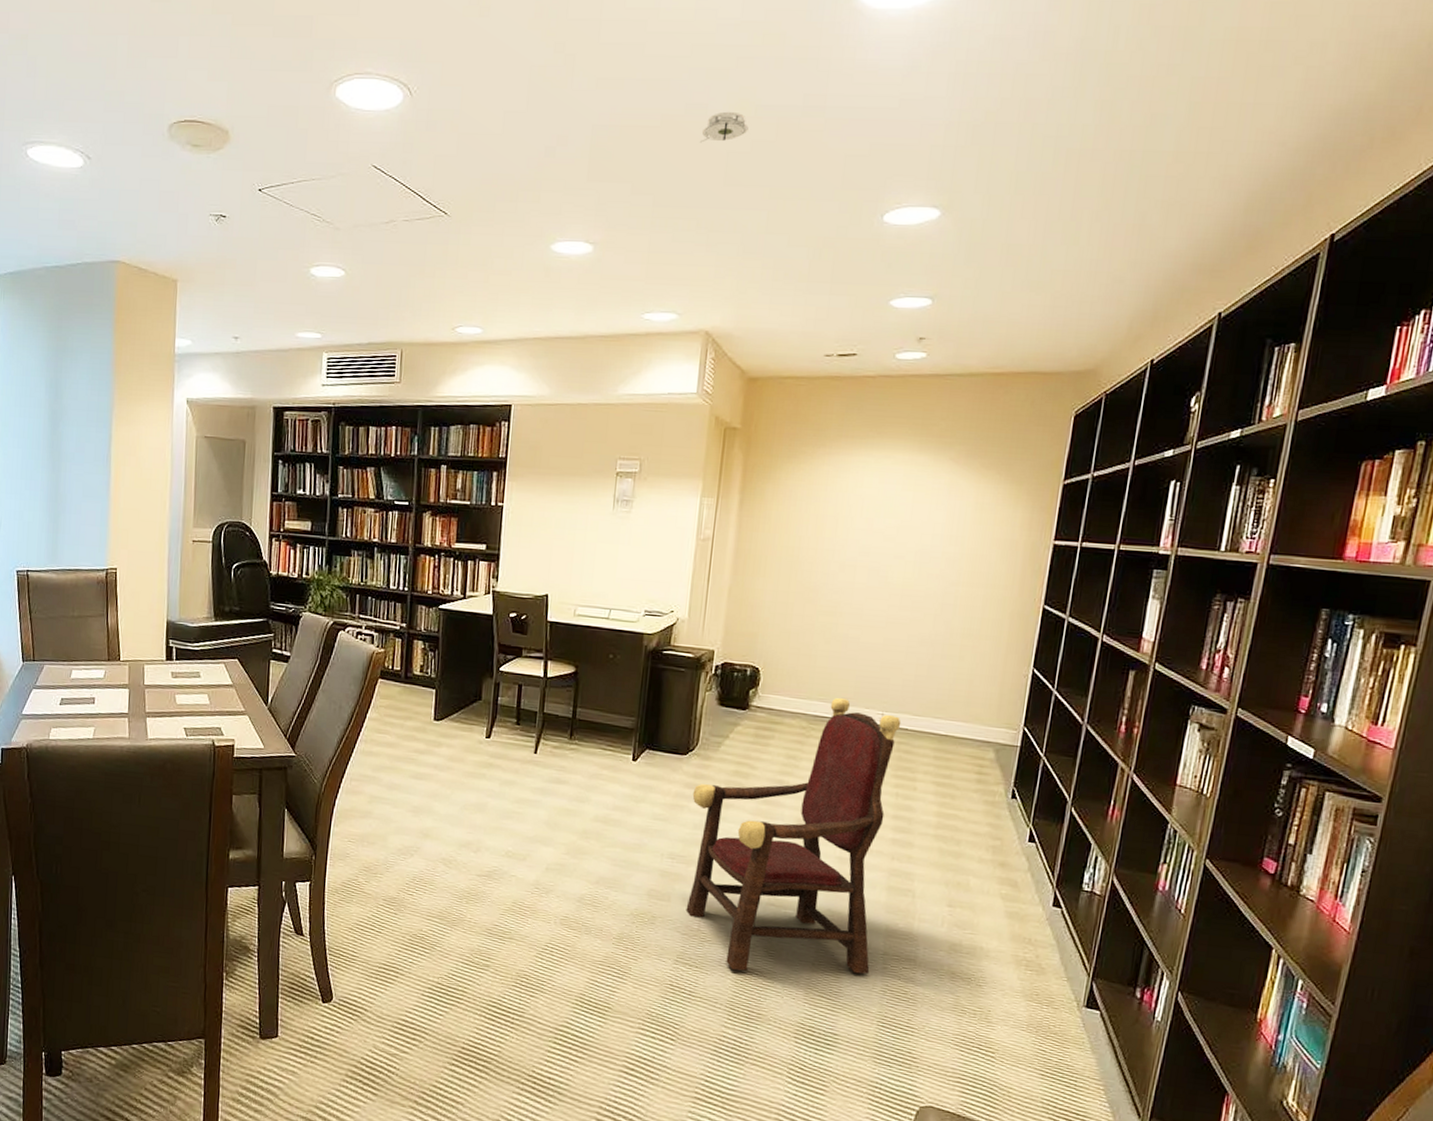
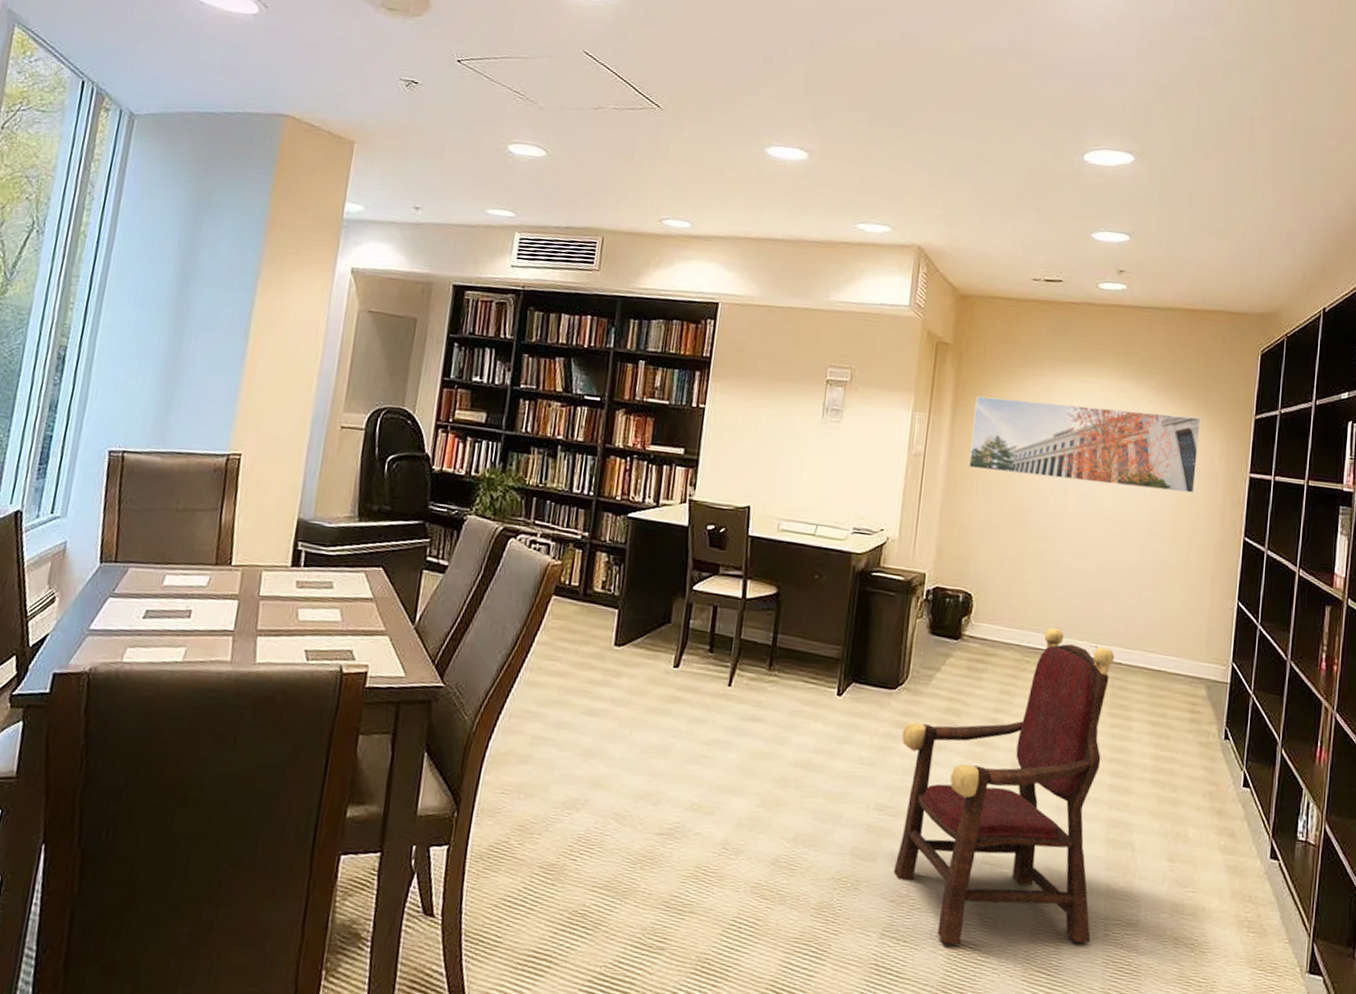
smoke detector: present [700,111,749,143] -> none [914,45,959,71]
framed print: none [757,478,1003,564] -> present [969,395,1201,493]

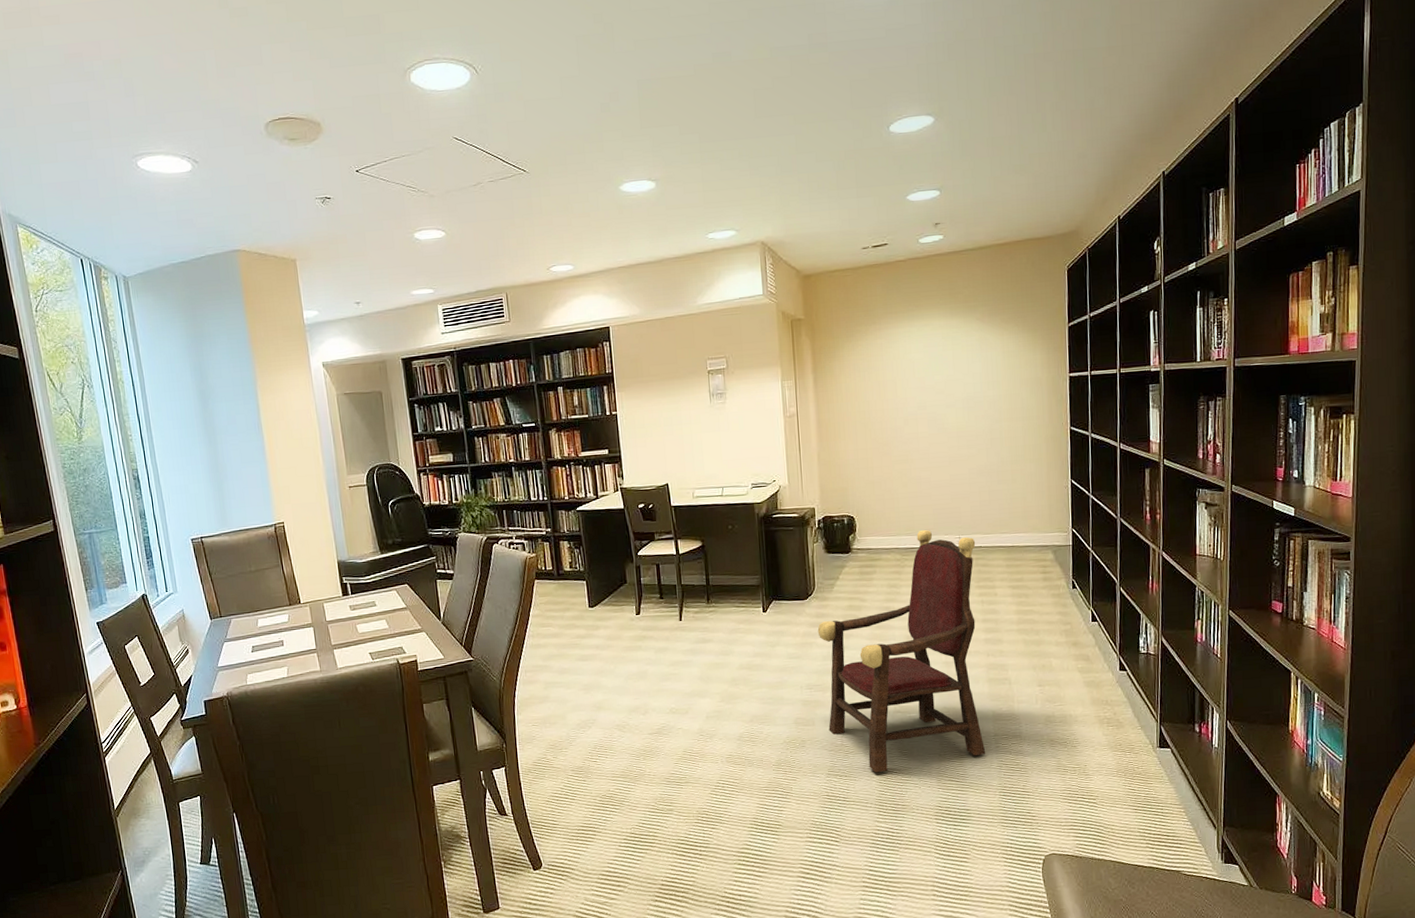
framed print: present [969,395,1201,493] -> none [831,335,1024,418]

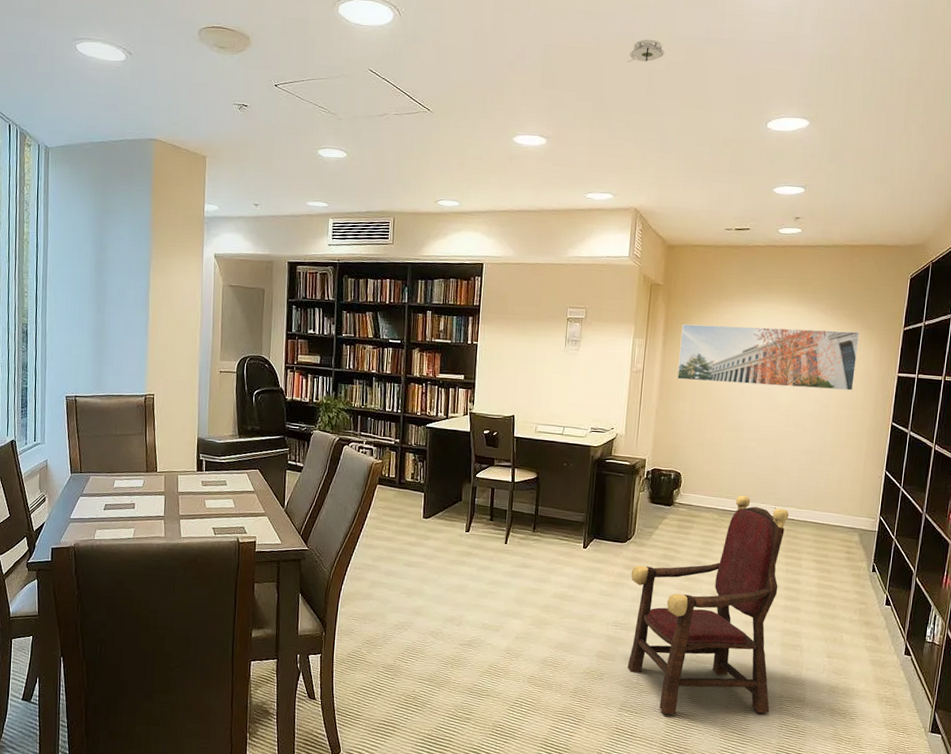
smoke detector: none [729,55,768,85] -> present [628,39,665,63]
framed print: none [831,335,1024,418] -> present [677,324,860,391]

